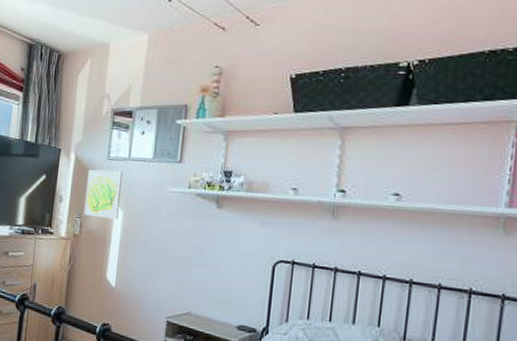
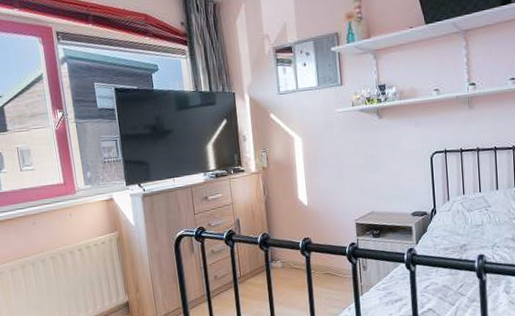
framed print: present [84,169,122,220] -> none [263,102,298,149]

